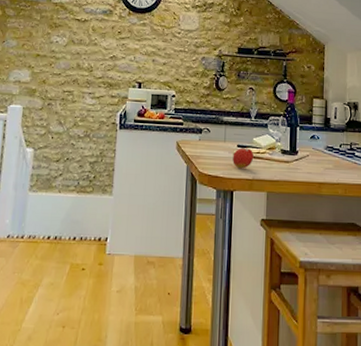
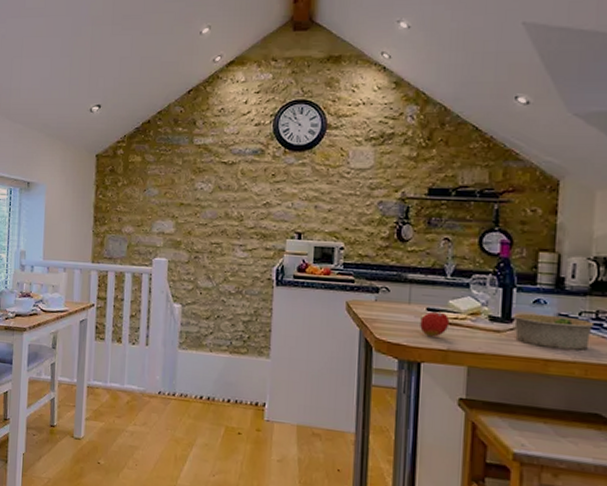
bowl: none [297,146,350,174] -> present [513,312,595,350]

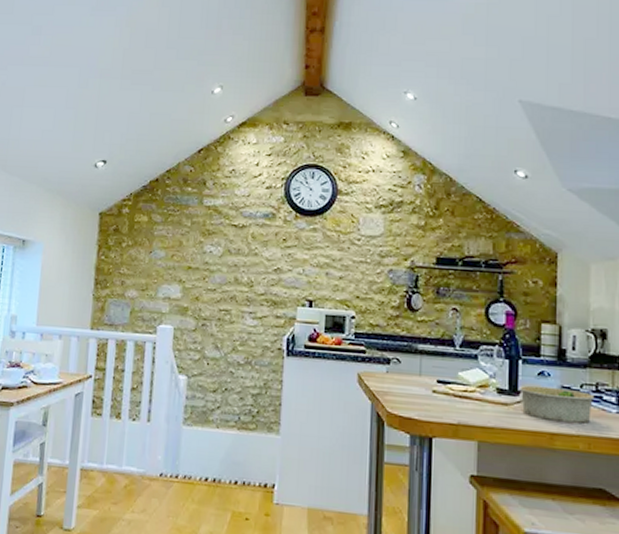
fruit: present [420,309,450,337] -> none [431,381,460,411]

